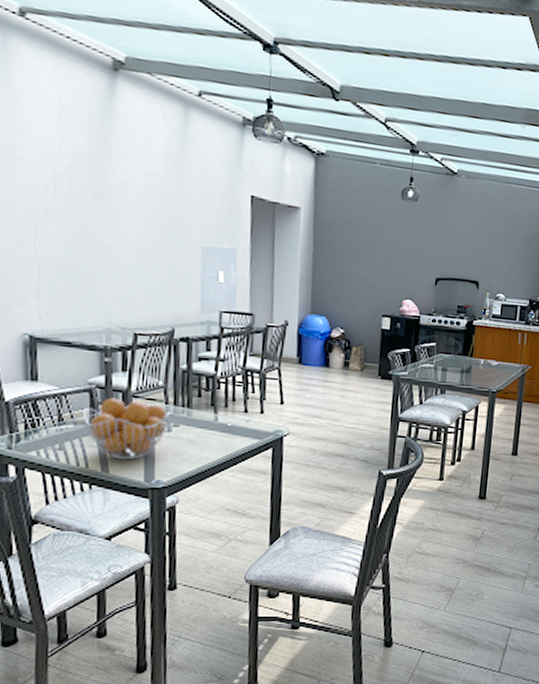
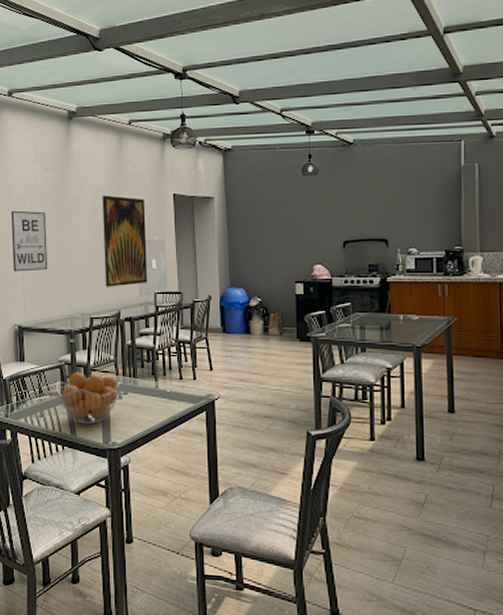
wall art: none [20,180,76,268] -> present [11,210,48,272]
wall art: none [156,182,215,299] -> present [102,195,148,287]

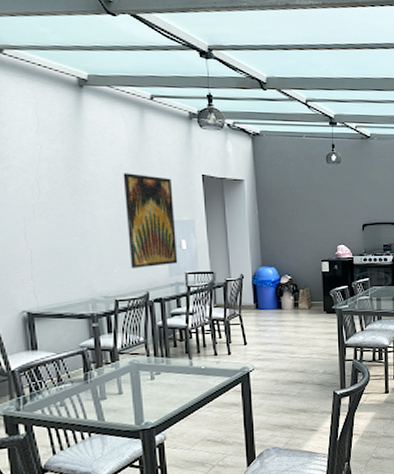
wall art: present [11,210,48,272] -> none [10,185,62,253]
fruit basket: present [55,372,121,425] -> none [77,356,153,409]

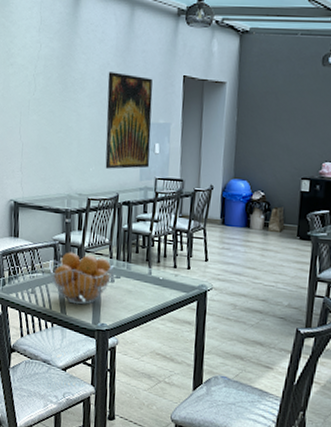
fruit basket: none [77,356,153,409] -> present [48,252,115,305]

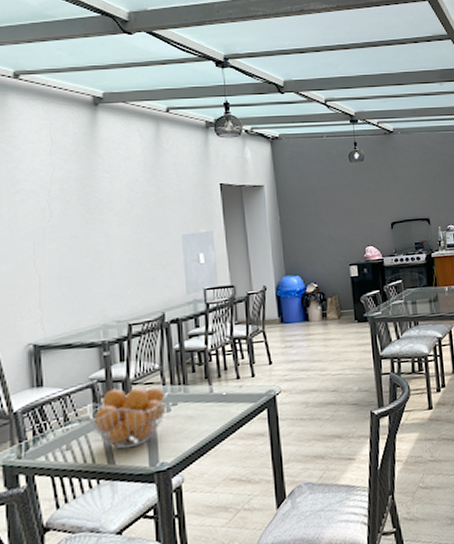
wall art: present [105,72,153,169] -> none [138,187,196,288]

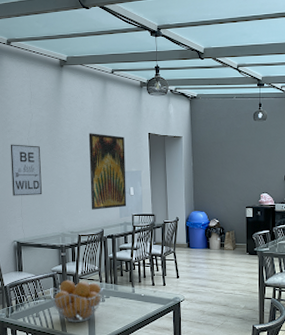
wall art: none [20,208,72,281] -> present [10,144,43,196]
wall art: none [138,187,196,288] -> present [88,133,127,210]

